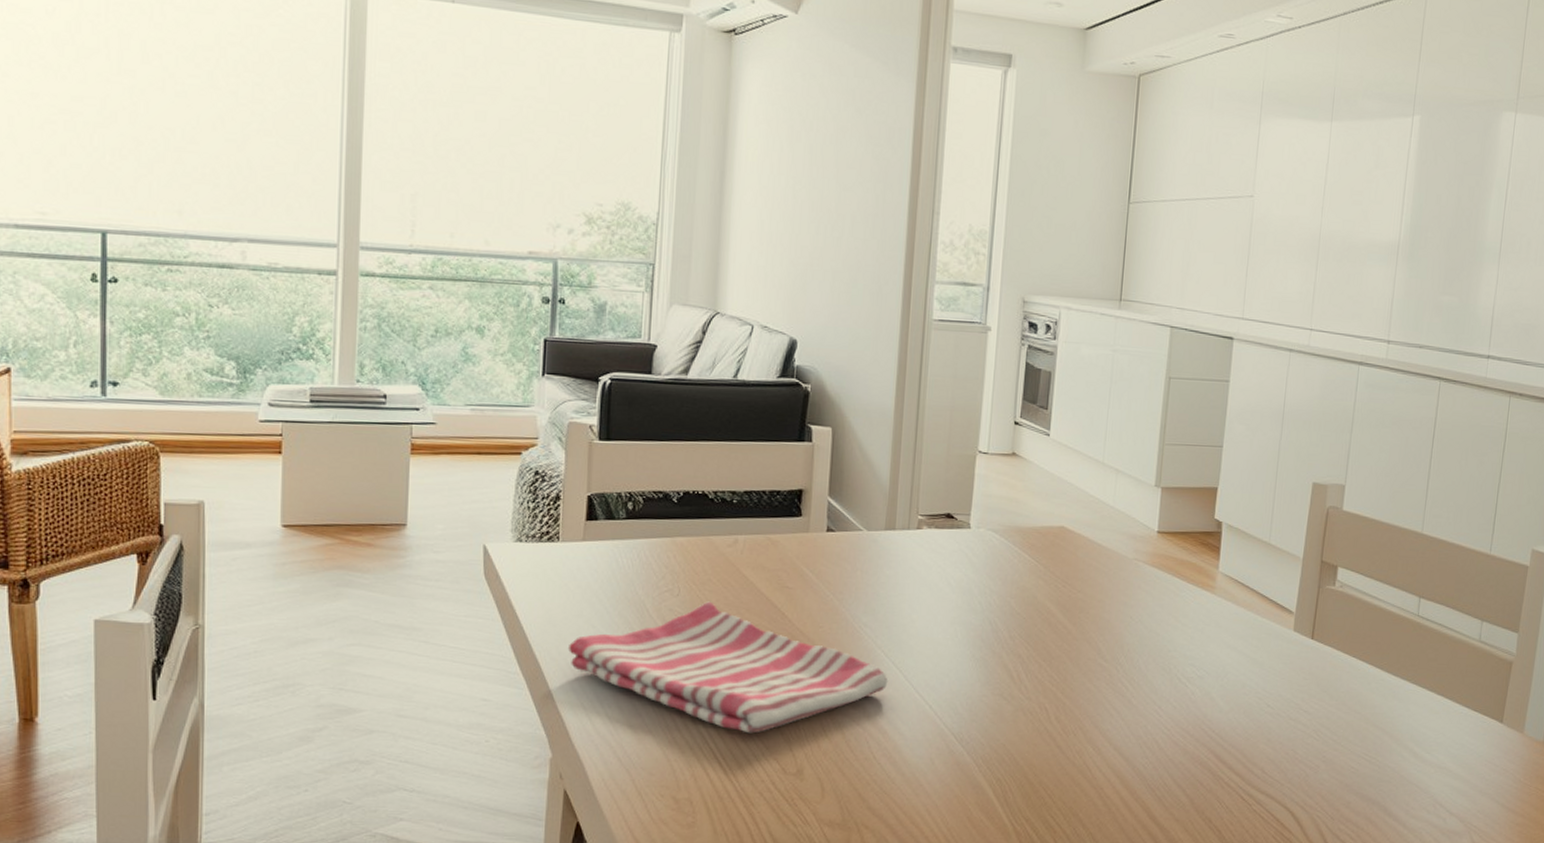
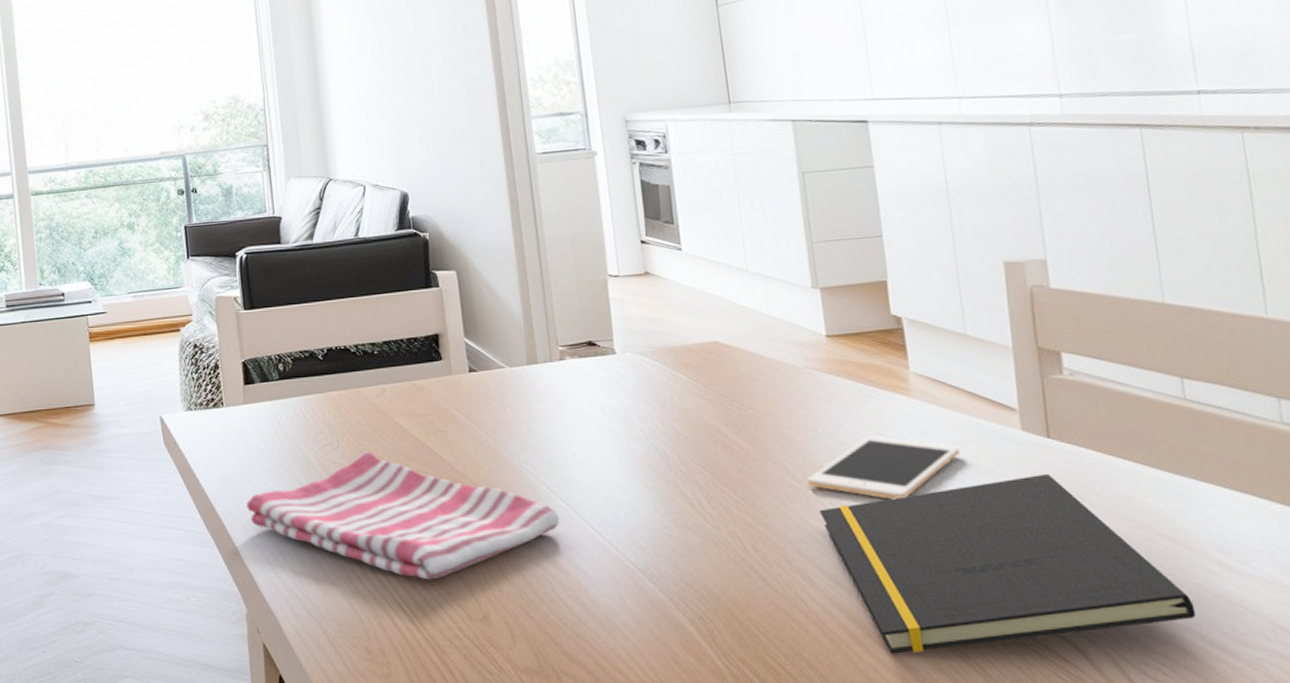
cell phone: none [1115,626,1242,683] -> present [808,436,960,500]
notepad: none [1119,670,1385,817] -> present [820,474,1196,654]

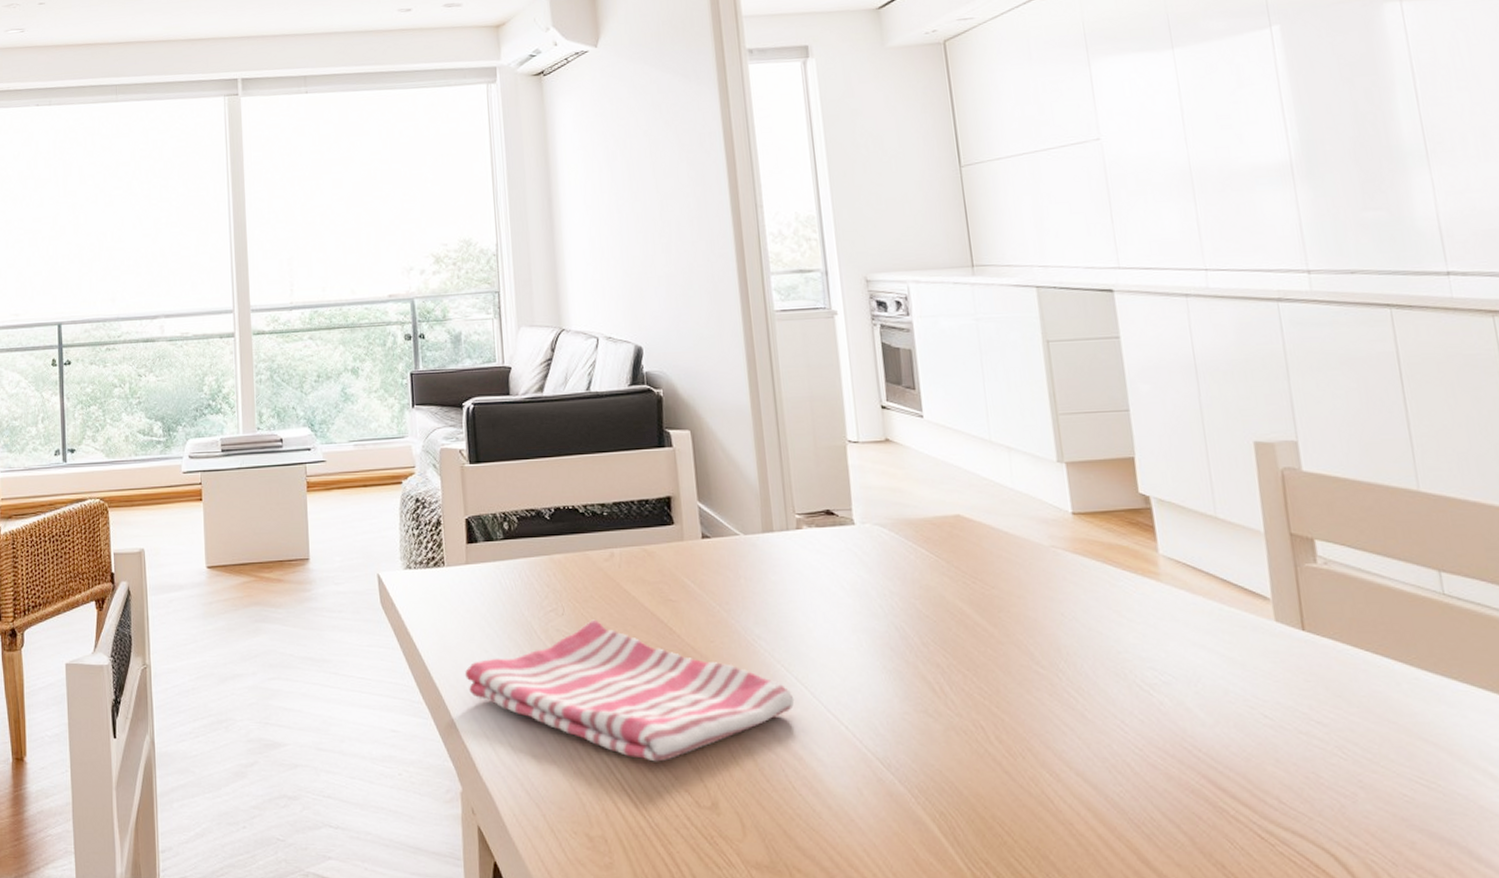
cell phone: present [808,436,960,500] -> none [1054,622,1212,691]
notepad: present [820,474,1196,654] -> none [1067,670,1462,860]

